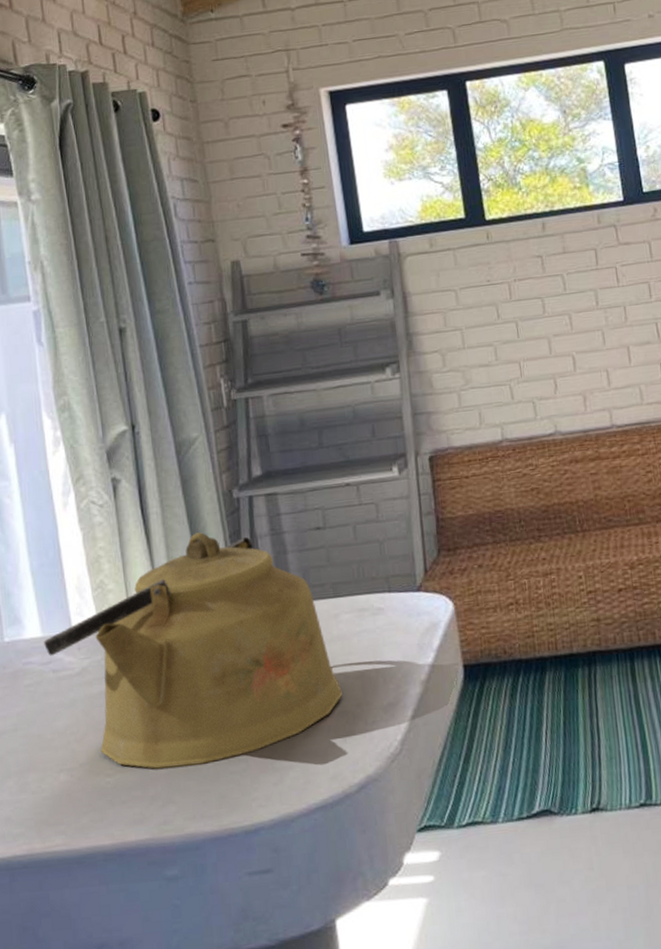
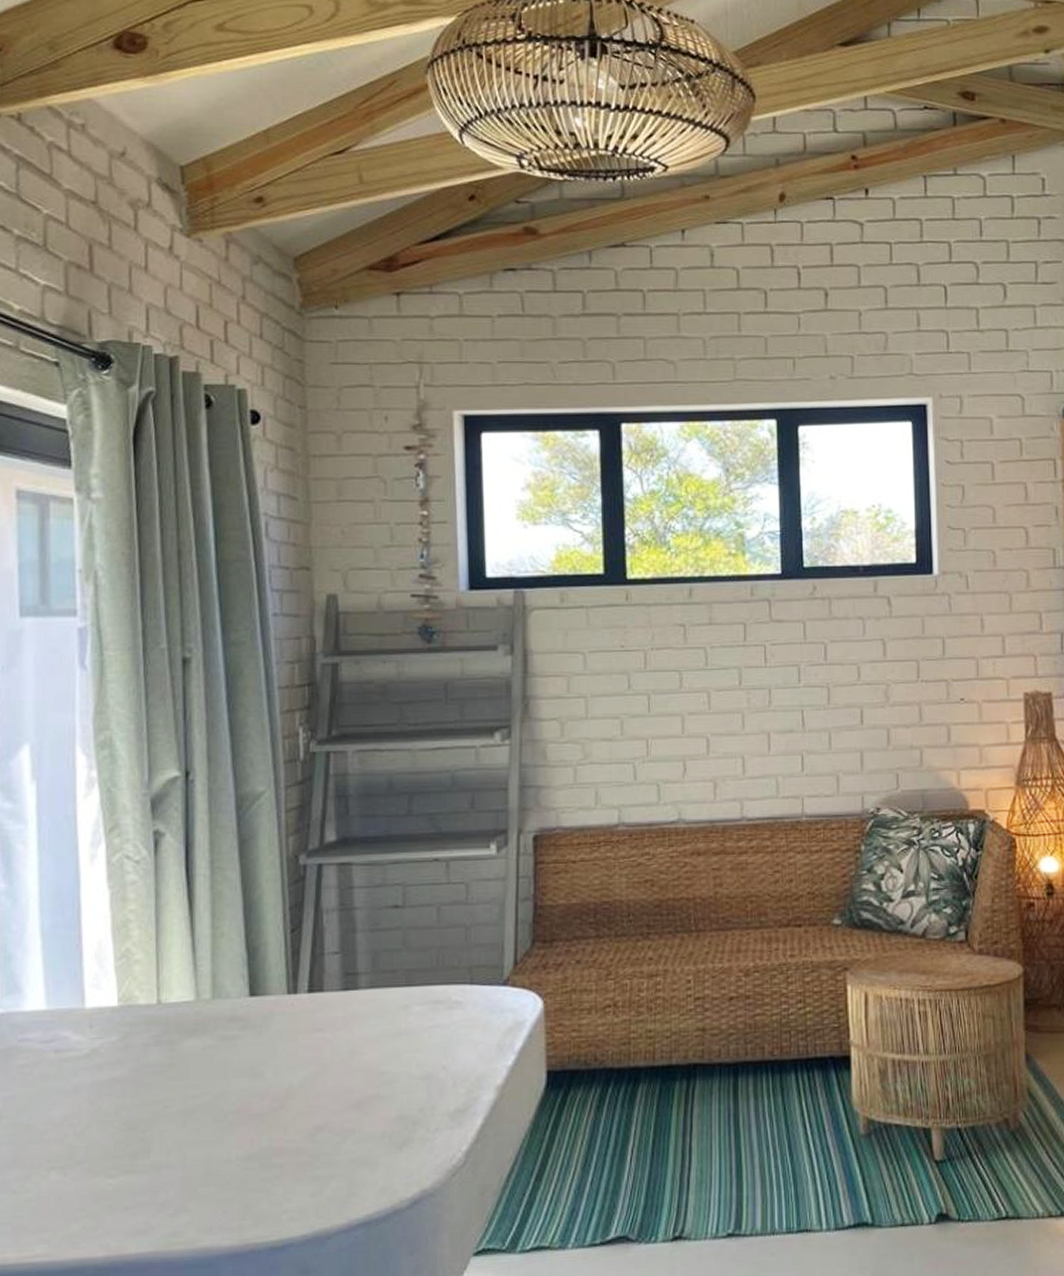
kettle: present [44,532,343,769] -> none [48,901,404,1171]

